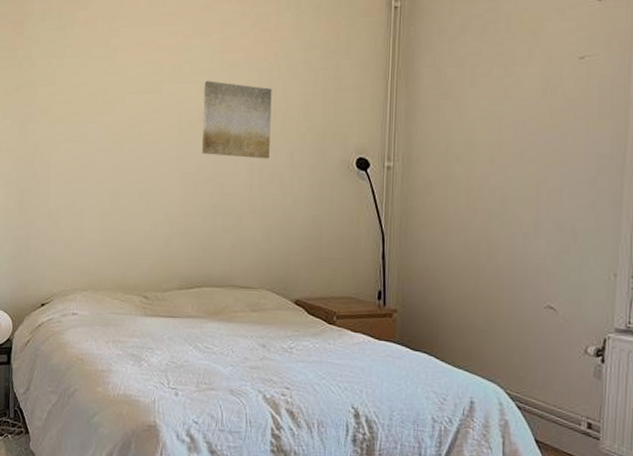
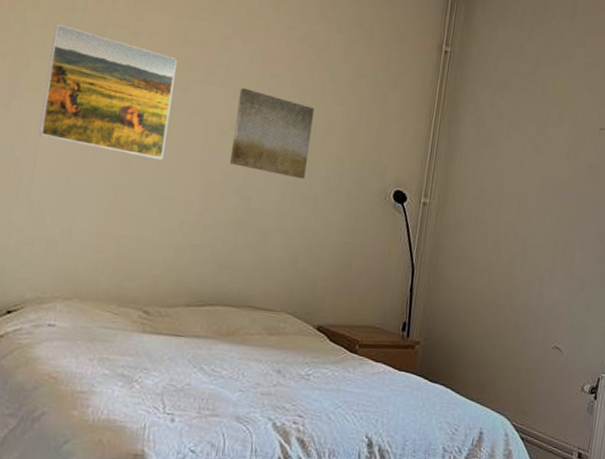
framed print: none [50,52,150,158] -> present [39,23,177,160]

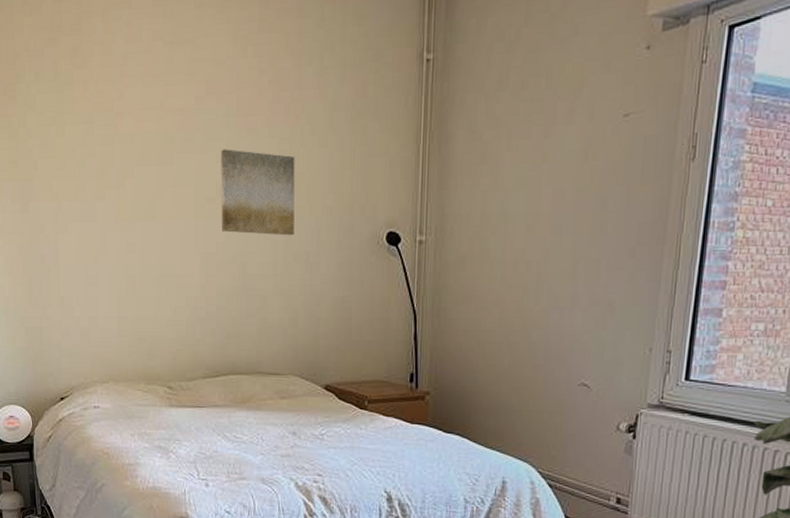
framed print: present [39,23,177,160] -> none [52,119,163,238]

